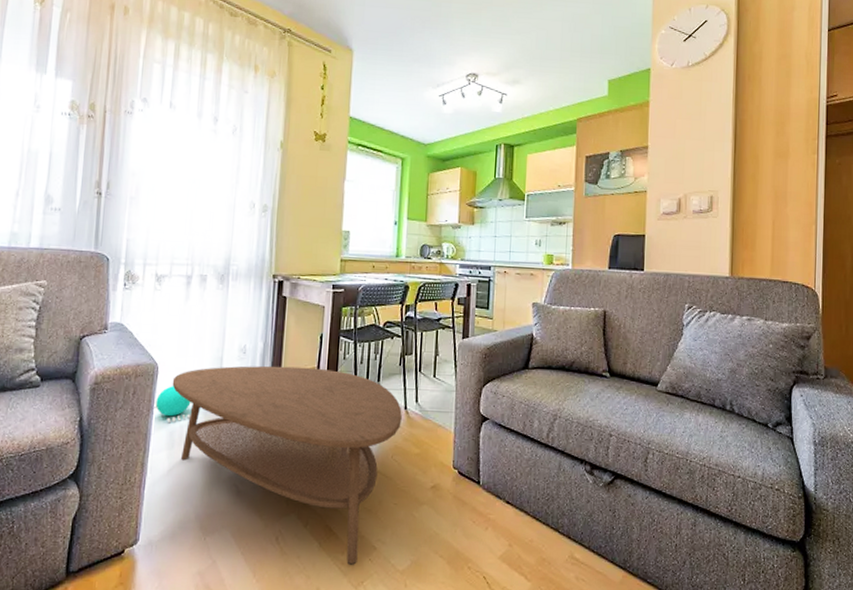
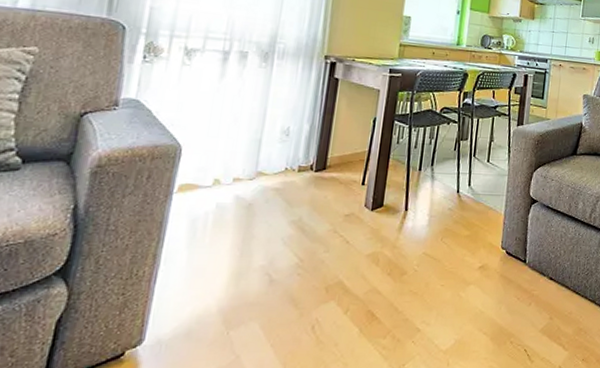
ball: present [155,386,191,424] -> none [175,169,220,210]
coffee table: present [172,365,402,565] -> none [198,148,454,349]

